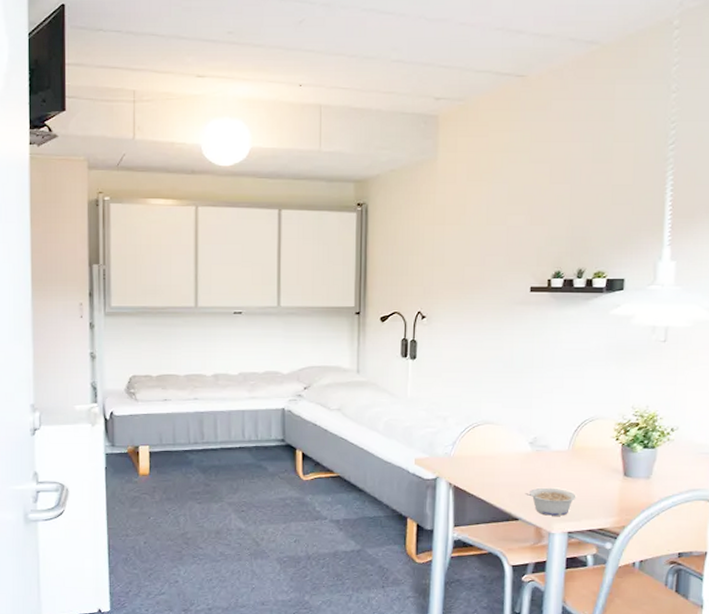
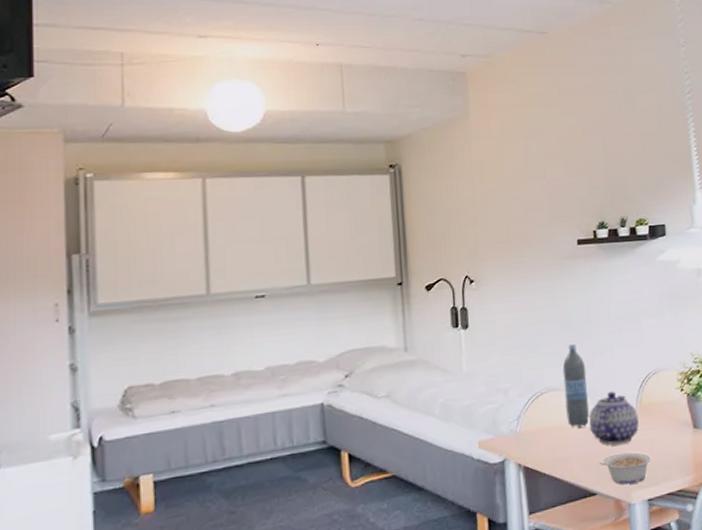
water bottle: none [499,385,523,460] -> present [562,344,590,428]
teapot: none [519,431,569,480] -> present [588,391,639,445]

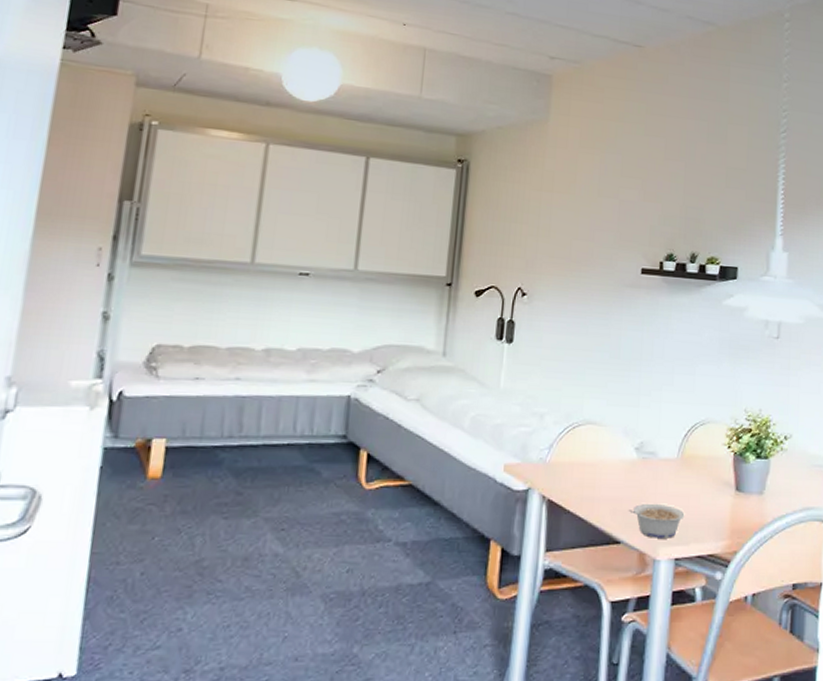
water bottle: present [562,344,590,428] -> none [601,378,630,468]
teapot: present [588,391,639,445] -> none [624,435,678,494]

